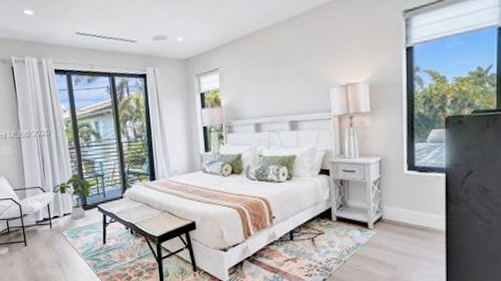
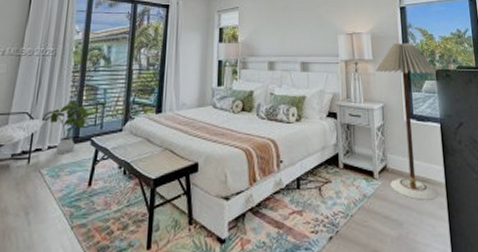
floor lamp: none [373,89,447,247] -> present [375,43,438,200]

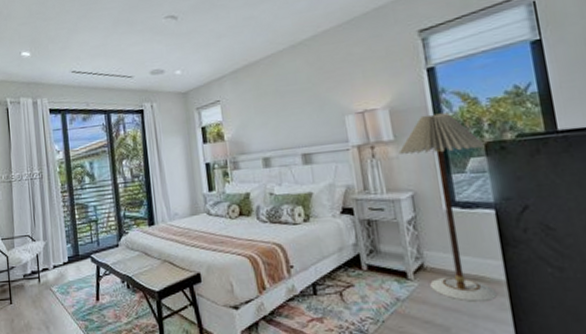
house plant: present [41,101,96,154] -> none [42,220,91,273]

